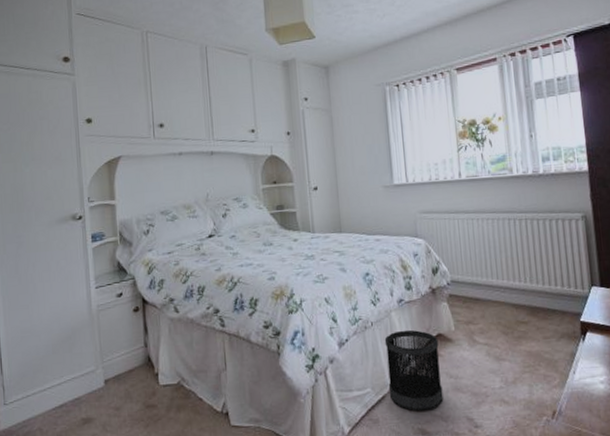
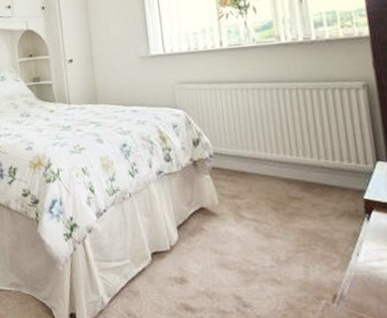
wastebasket: present [384,329,444,412] -> none [143,202,208,286]

